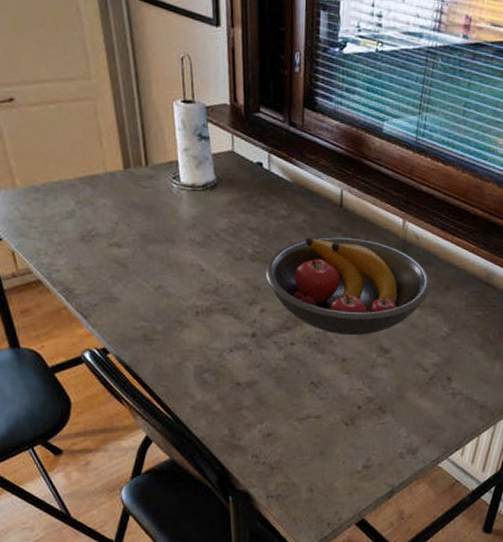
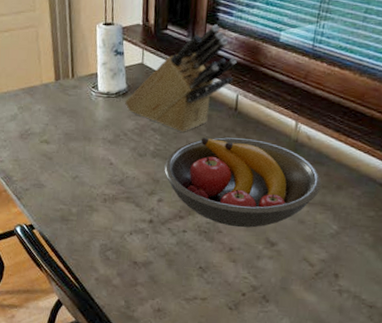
knife block: none [215,109,339,232] -> present [125,24,237,132]

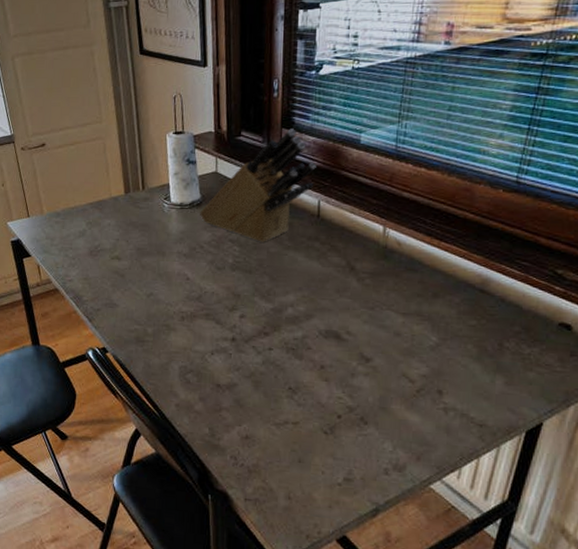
fruit bowl: present [164,137,322,228] -> none [245,246,416,343]

